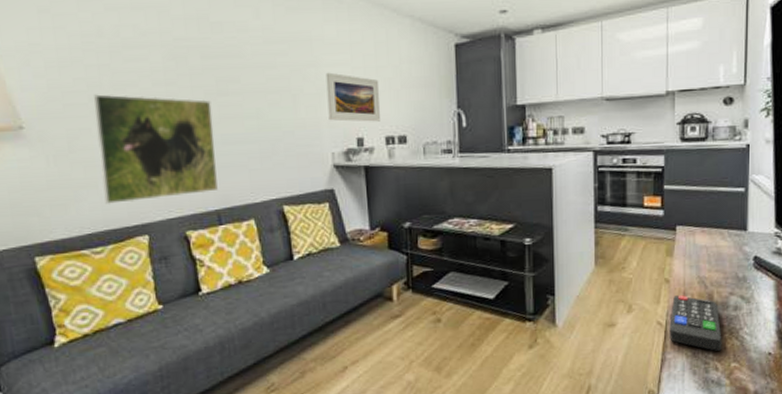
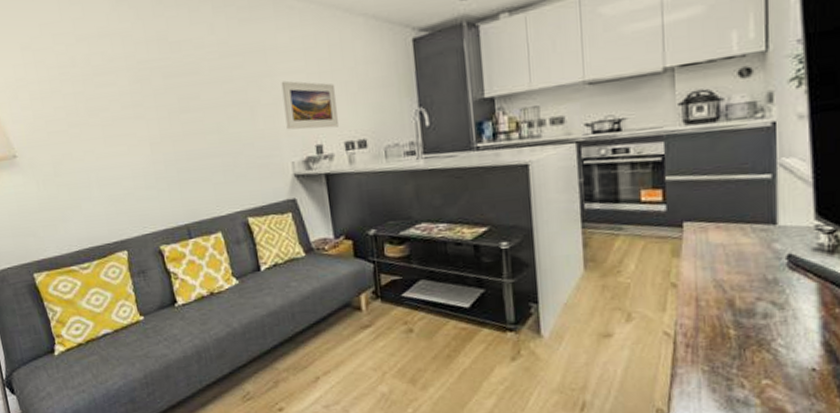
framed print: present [94,94,218,204] -> none [72,118,186,223]
remote control: present [669,295,722,351] -> none [679,301,749,366]

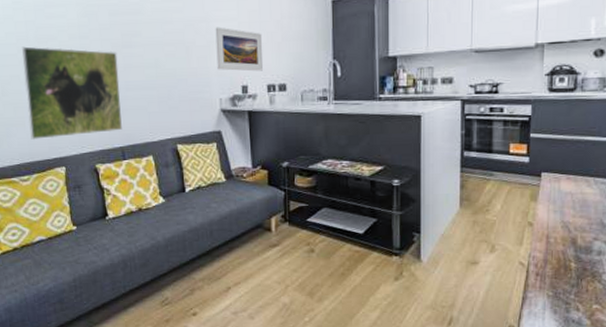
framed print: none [72,118,186,223] -> present [22,46,122,140]

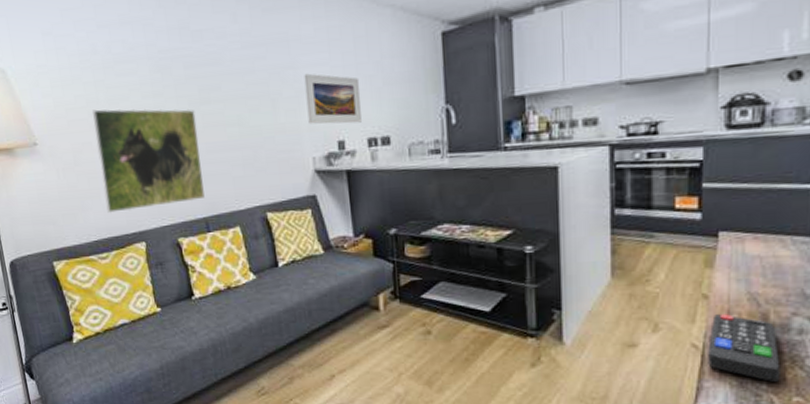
remote control: none [531,238,585,293] -> present [708,314,781,382]

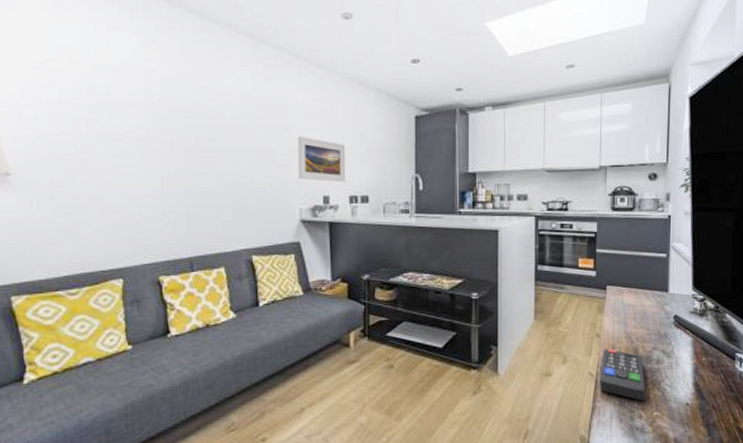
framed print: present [92,109,205,213] -> none [79,146,192,248]

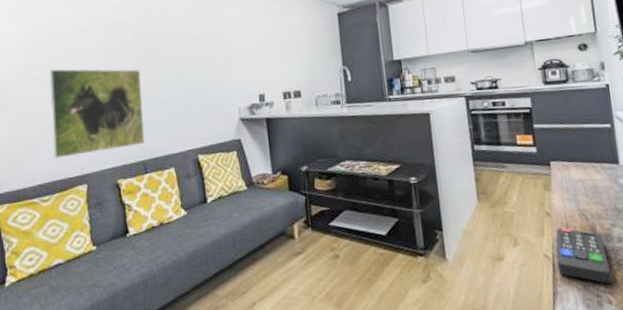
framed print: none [79,146,192,248] -> present [49,68,145,159]
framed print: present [297,136,346,182] -> none [232,41,279,81]

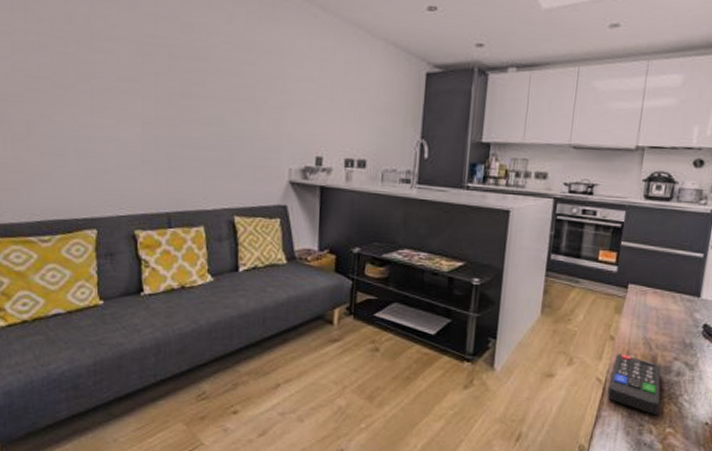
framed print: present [49,68,145,159] -> none [56,82,173,195]

